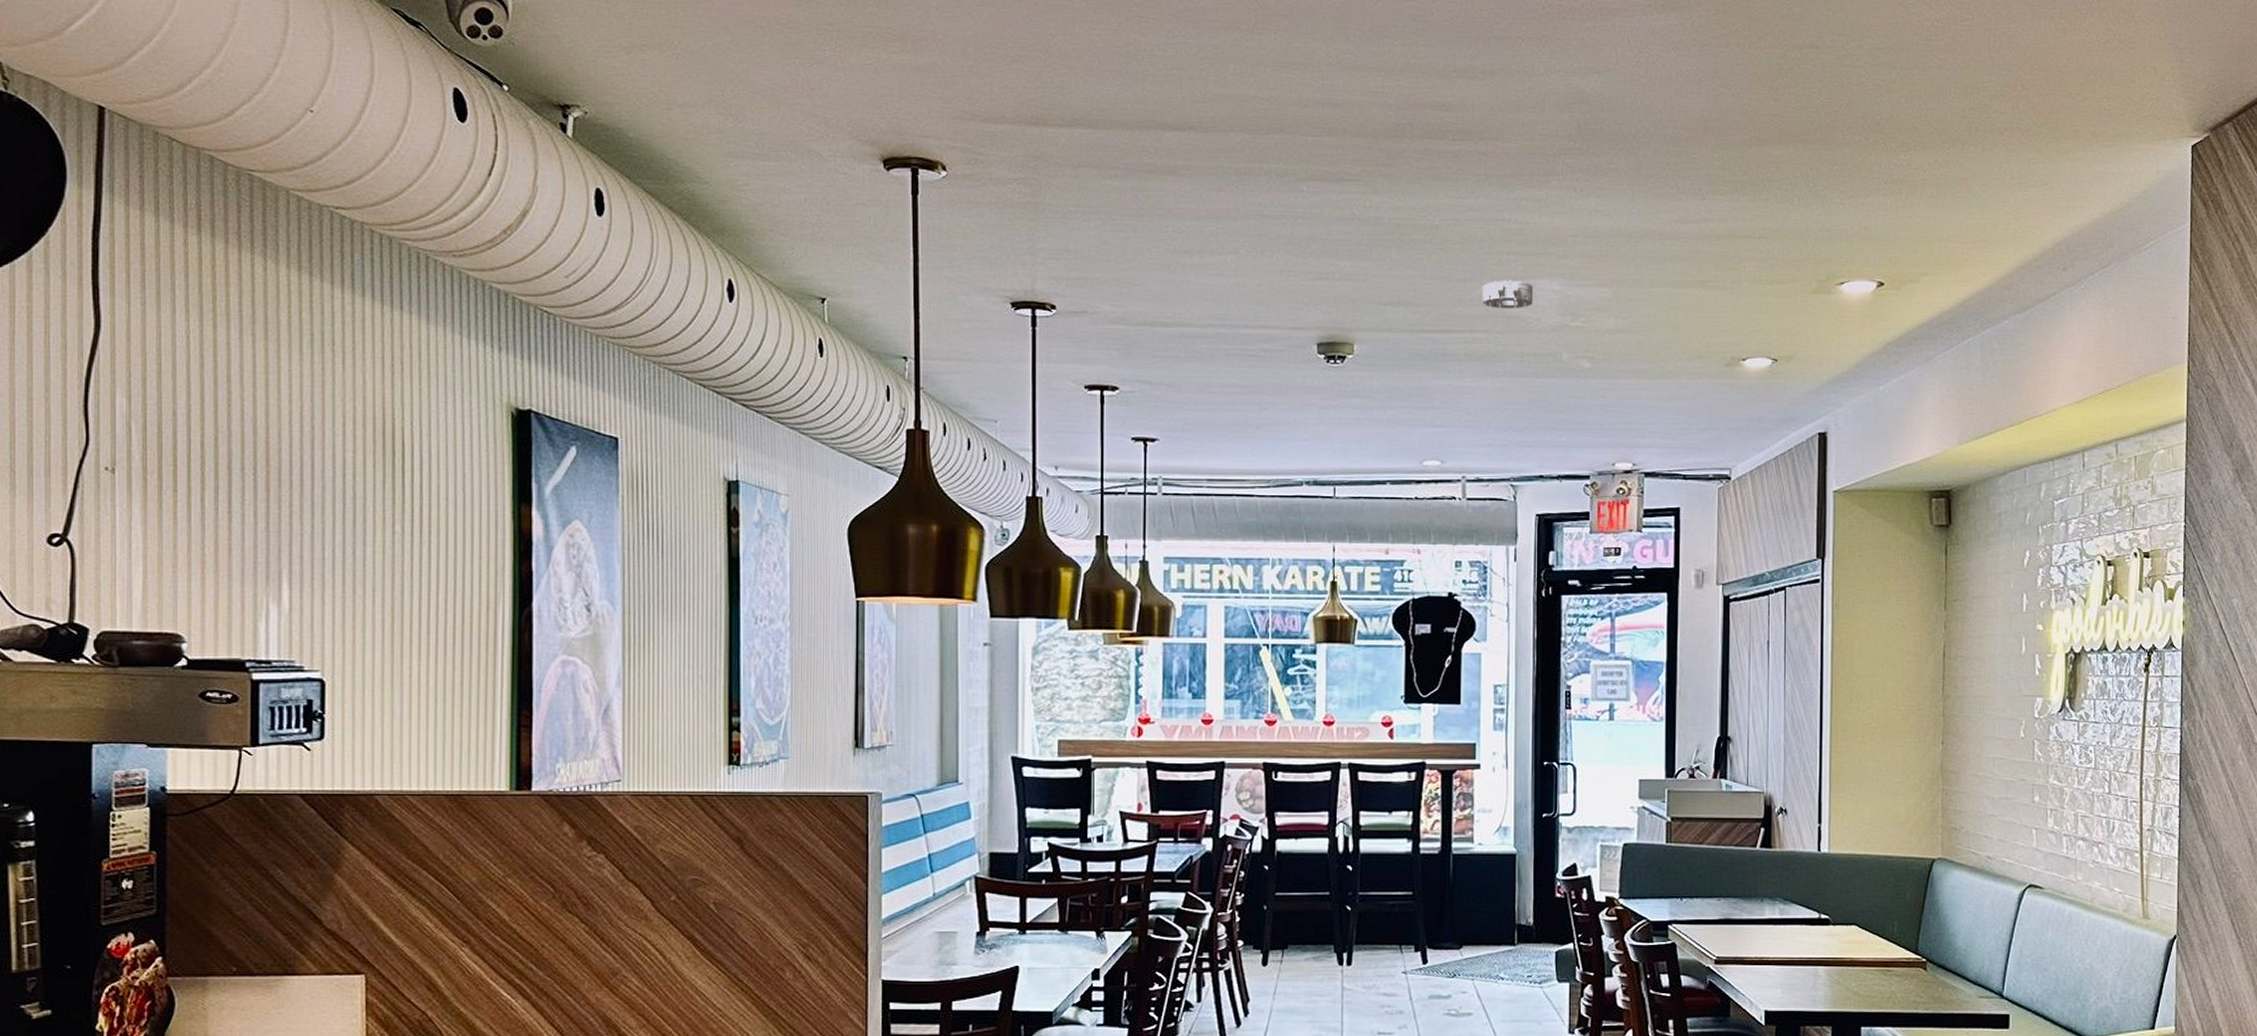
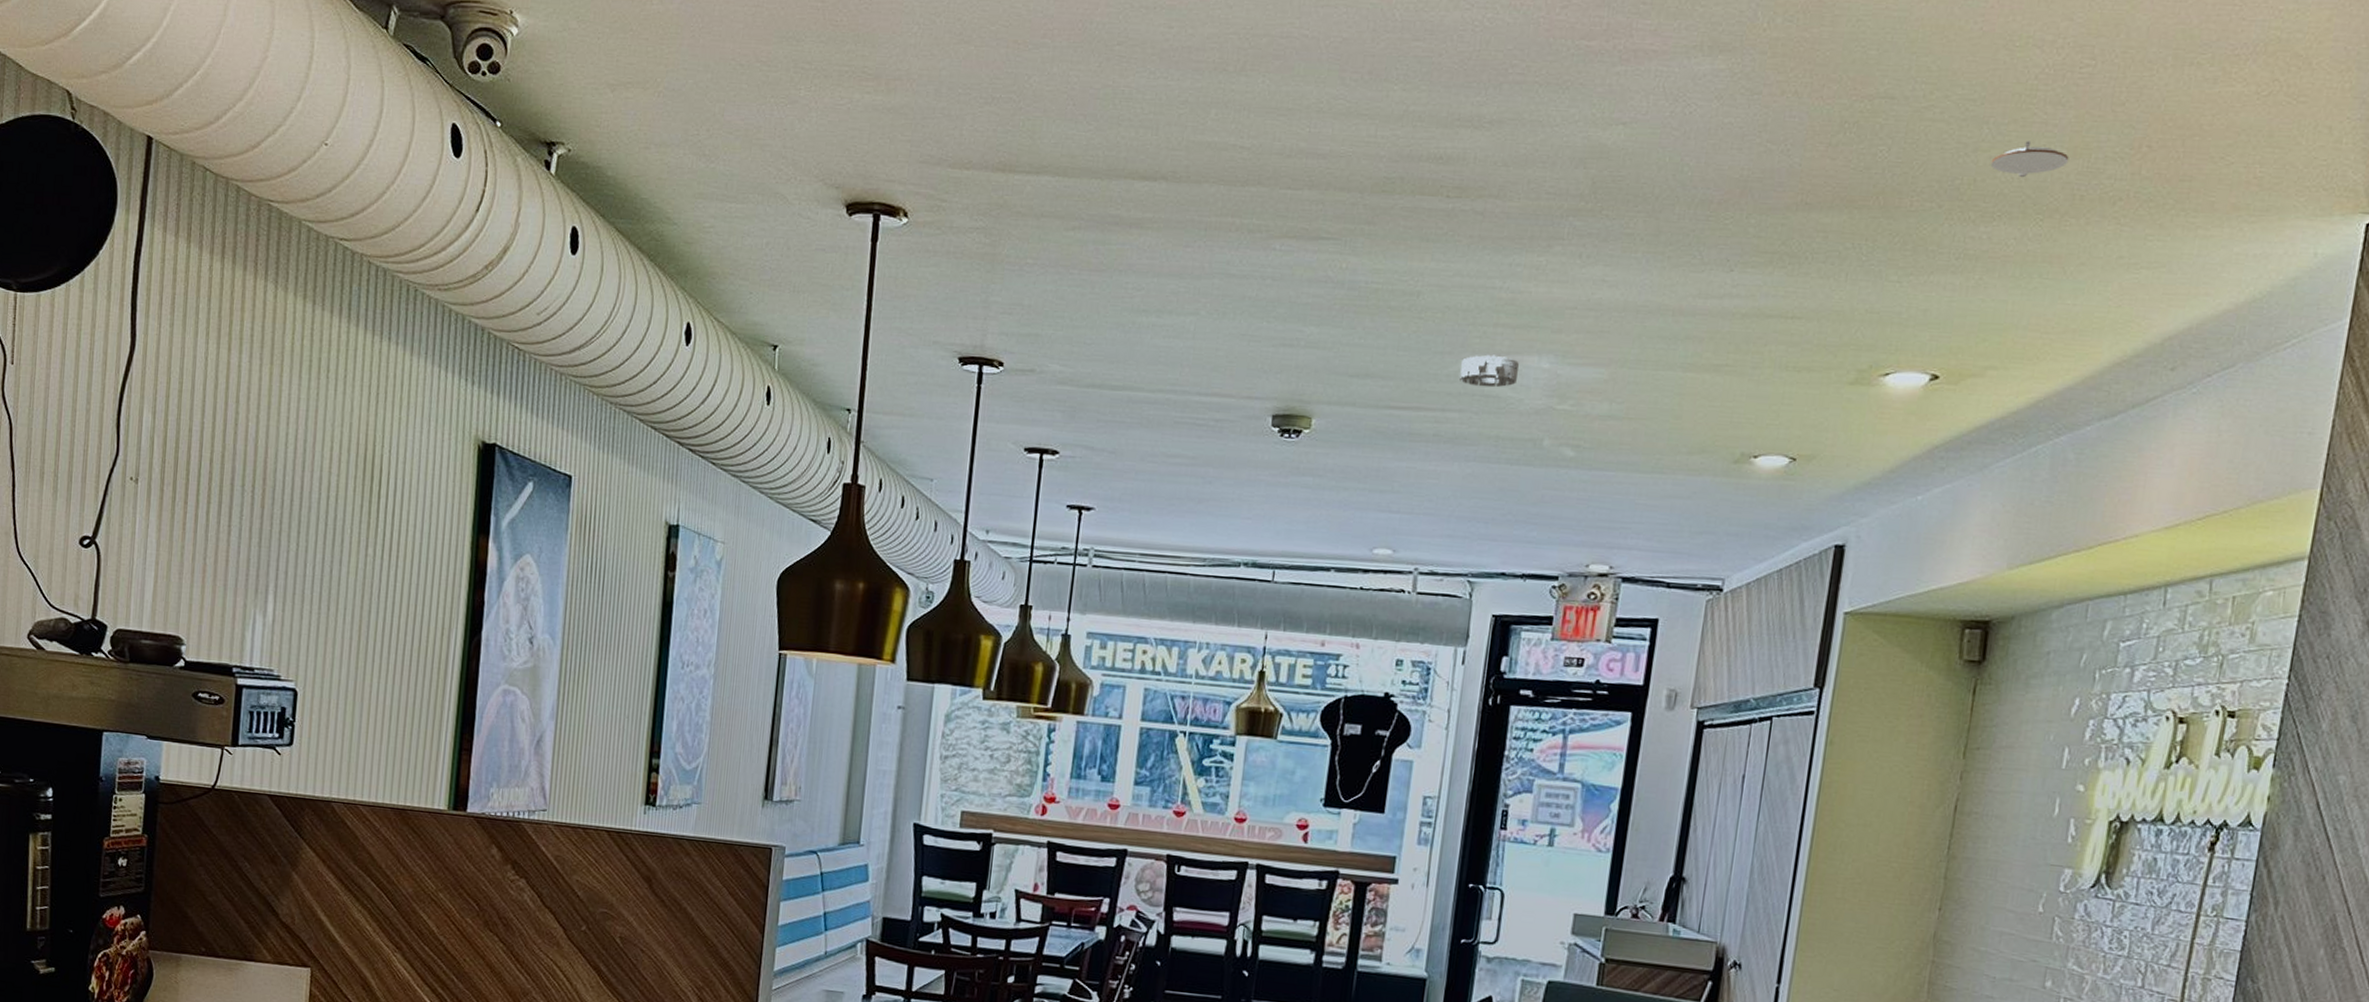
recessed light: none [1902,82,1962,114] -> present [1990,140,2070,178]

